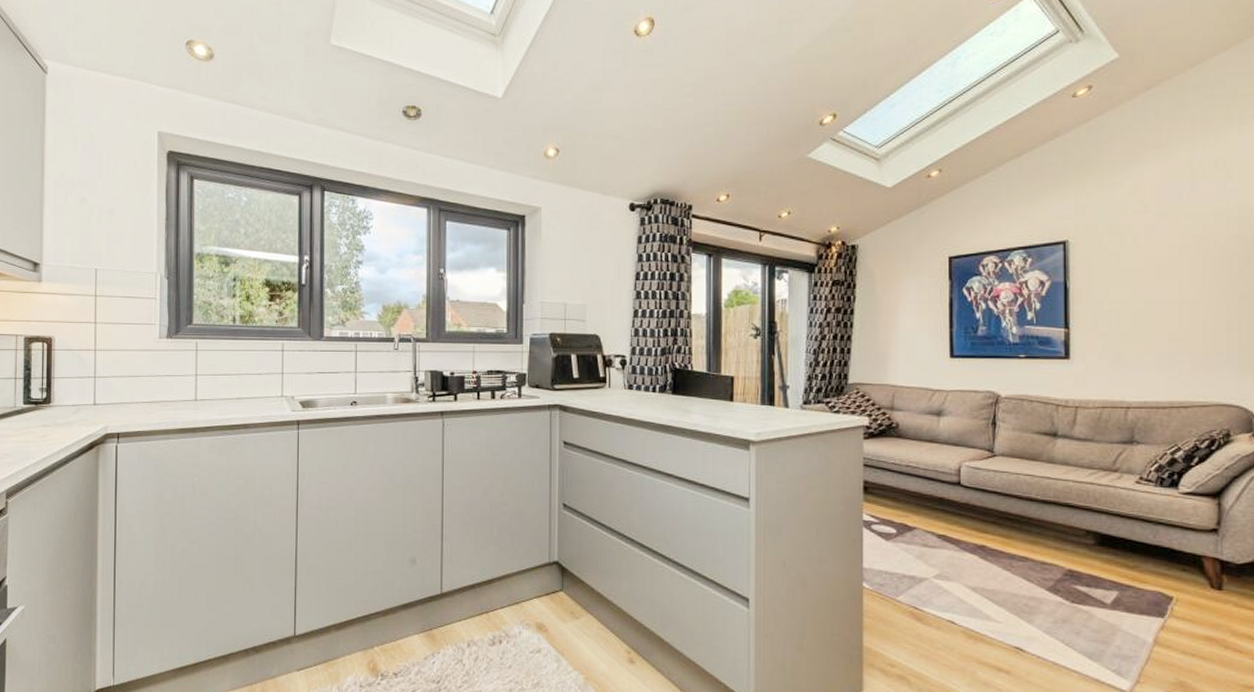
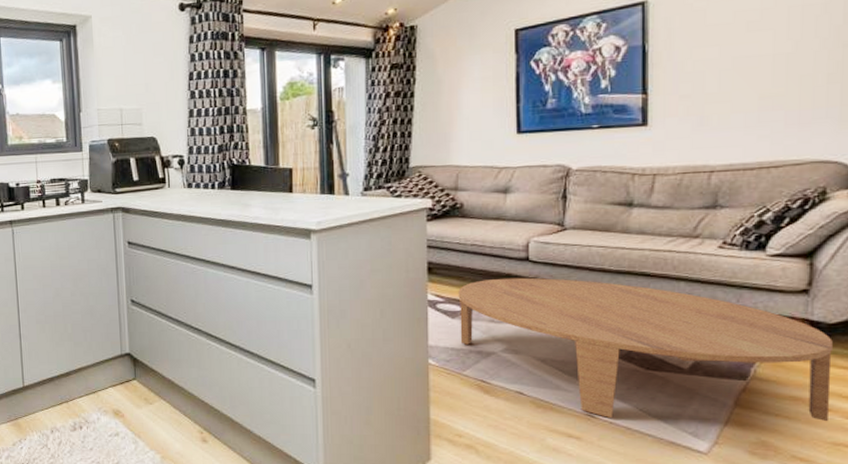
coffee table: none [893,501,1241,664] -> present [458,277,833,422]

